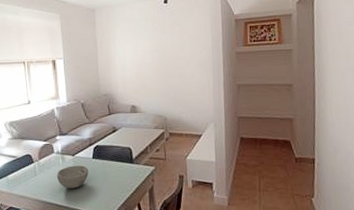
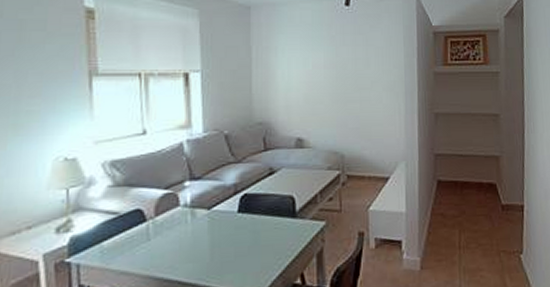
bowl: present [56,165,89,189] -> none [181,222,231,258]

